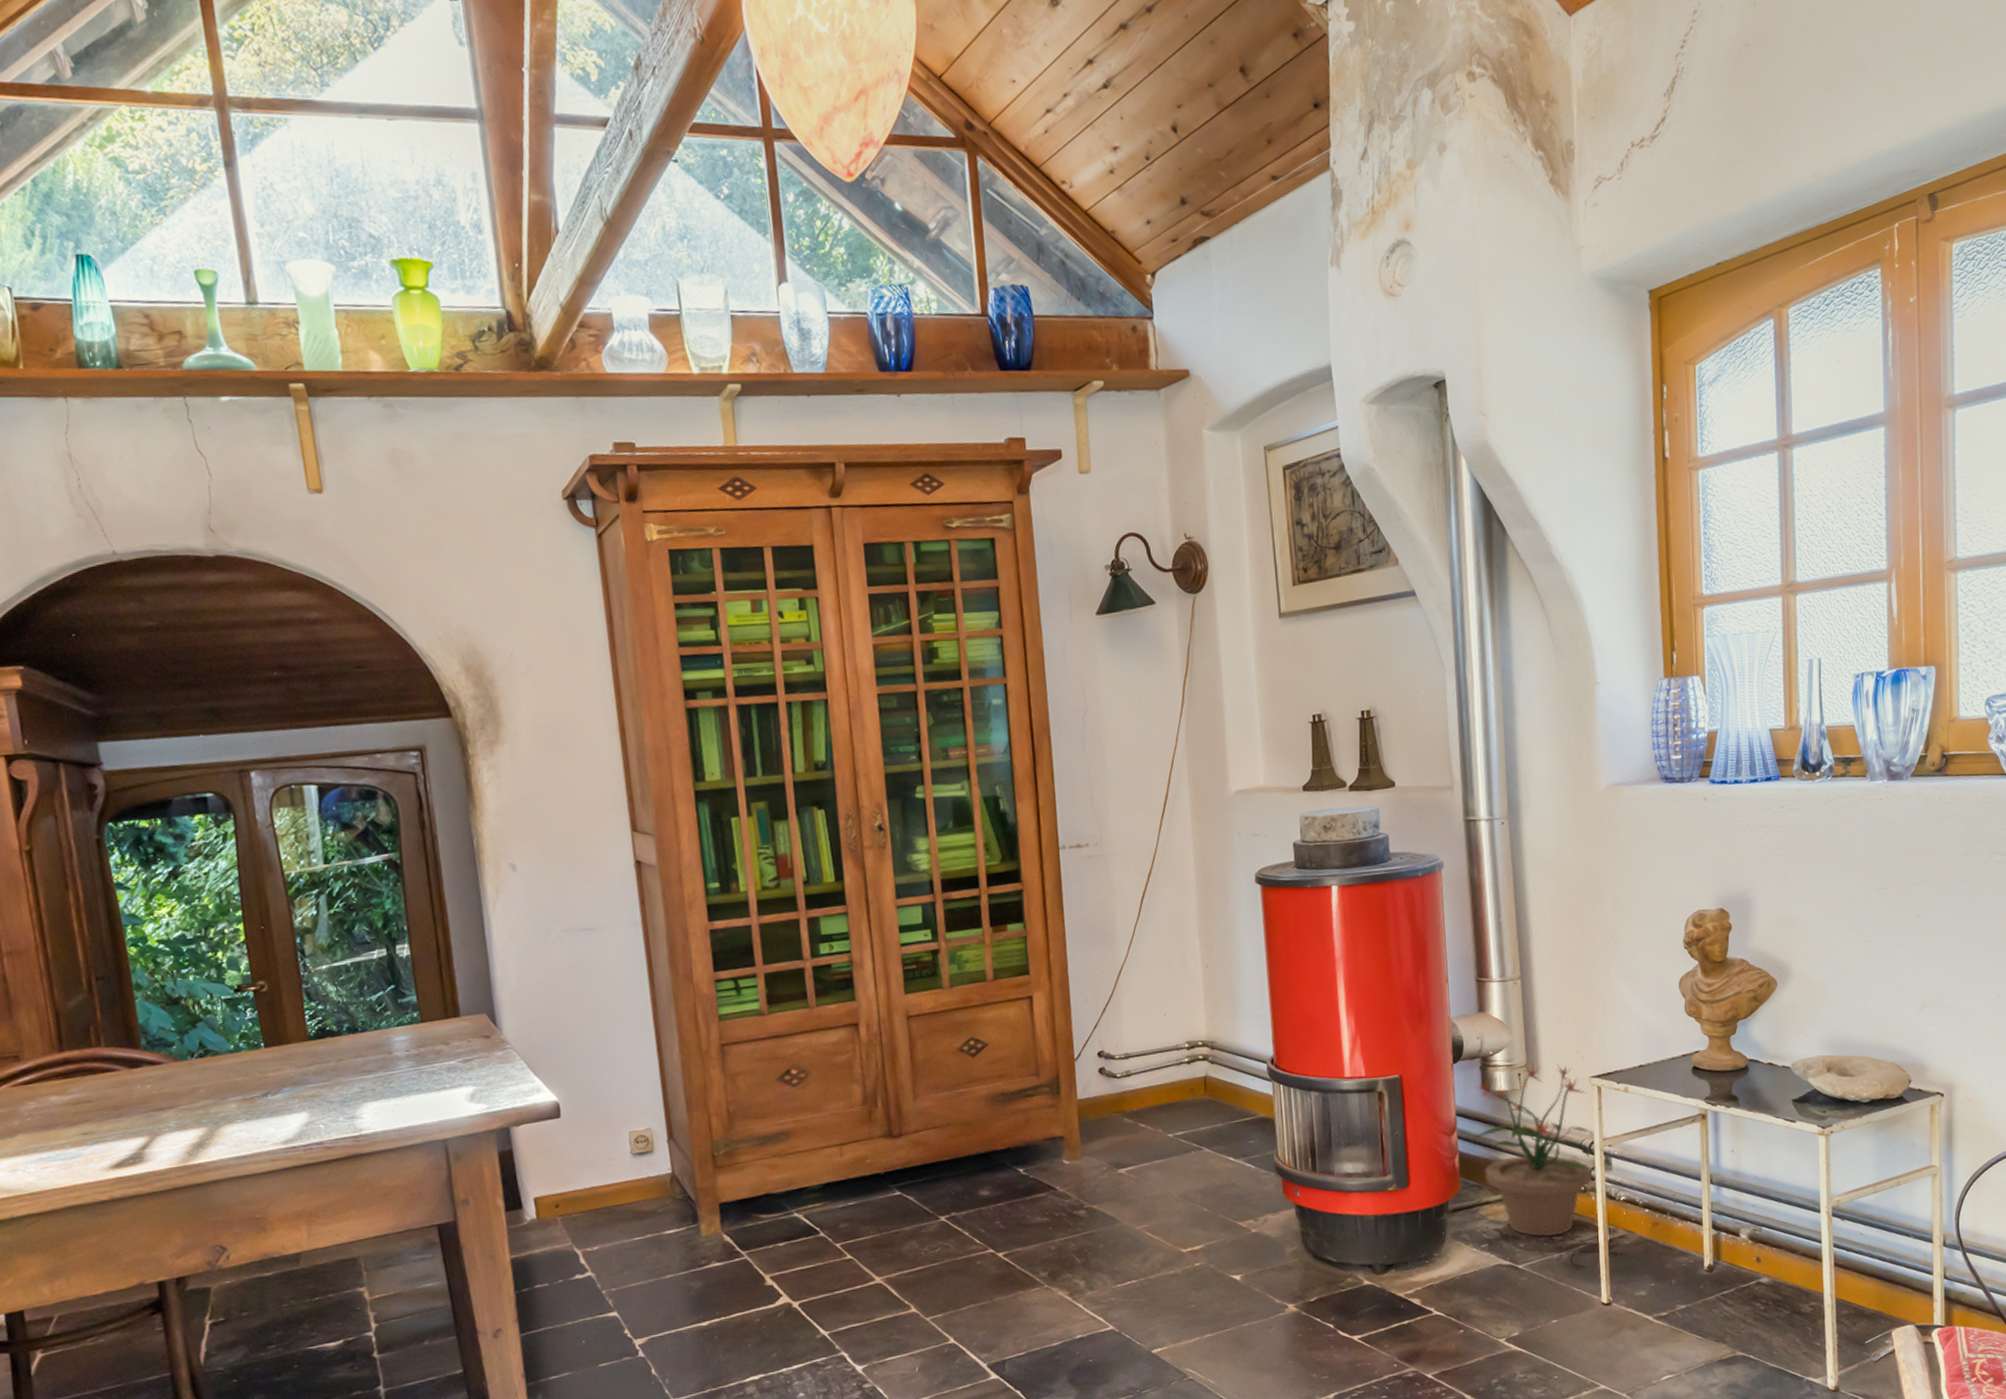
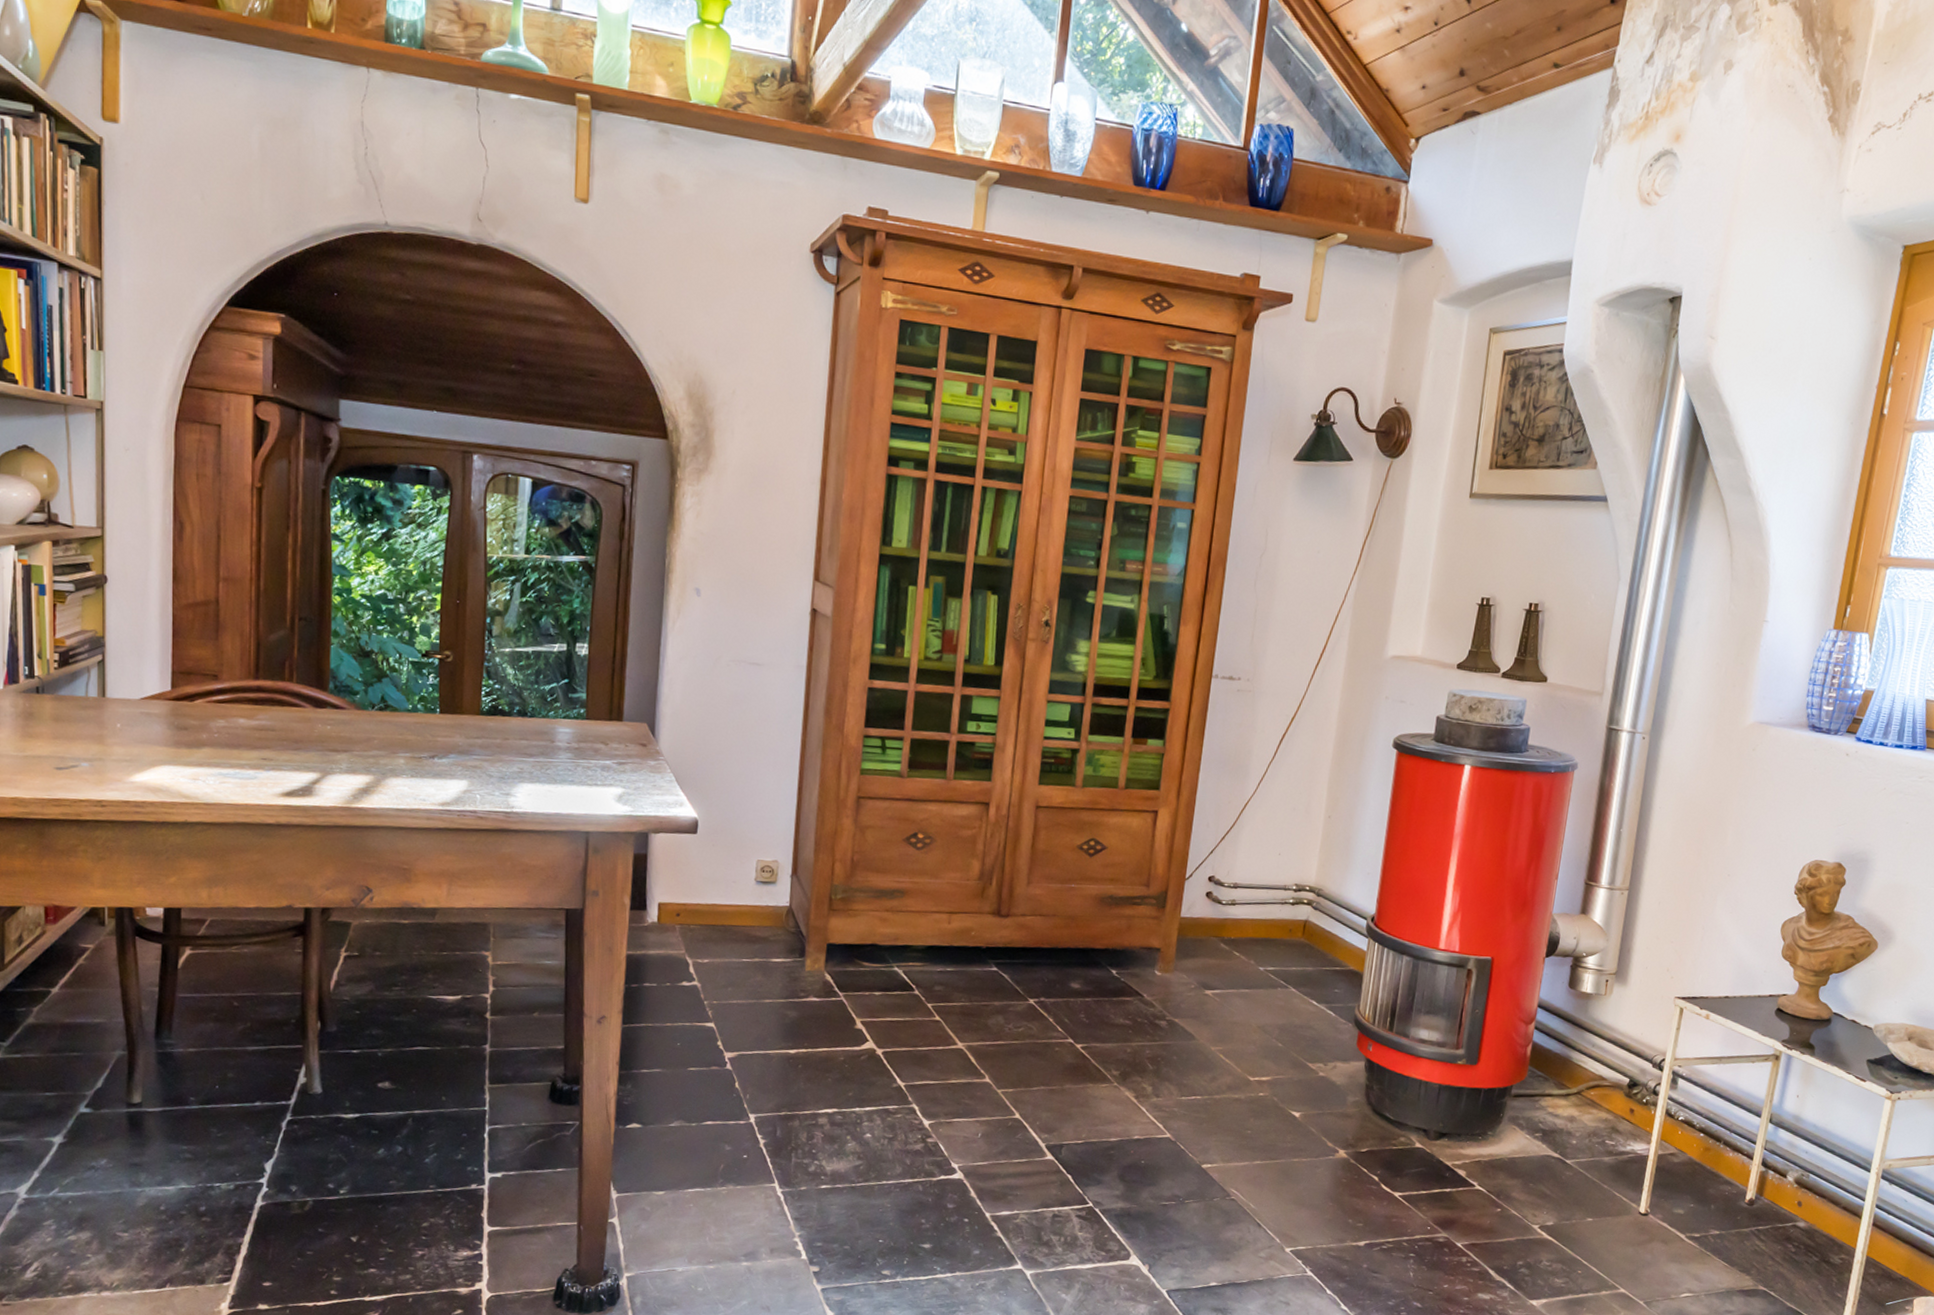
potted plant: present [1470,1062,1595,1237] -> none [1545,972,1669,1140]

